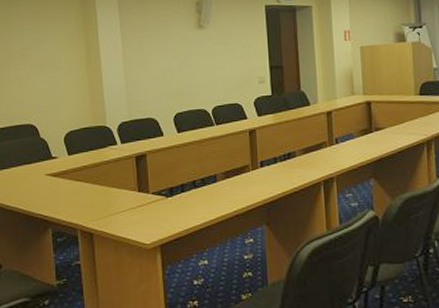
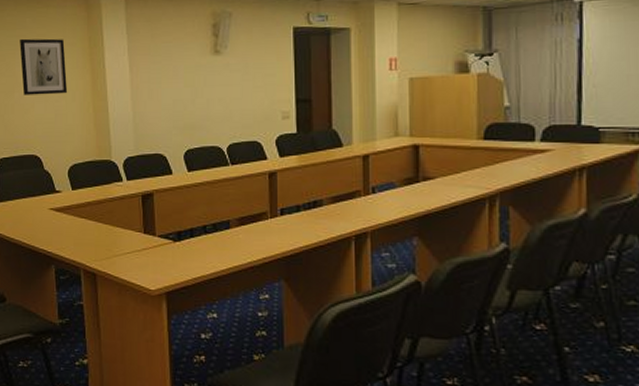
wall art: none [15,15,63,68] -> present [20,38,68,95]

